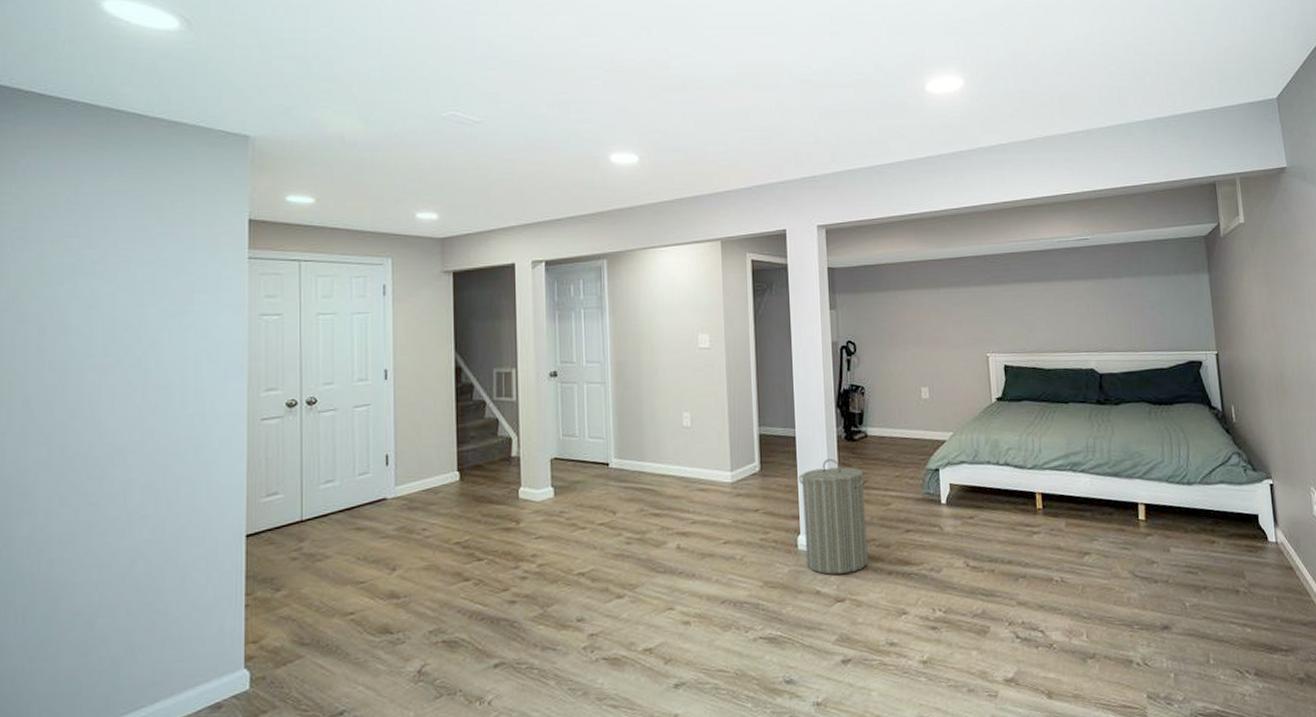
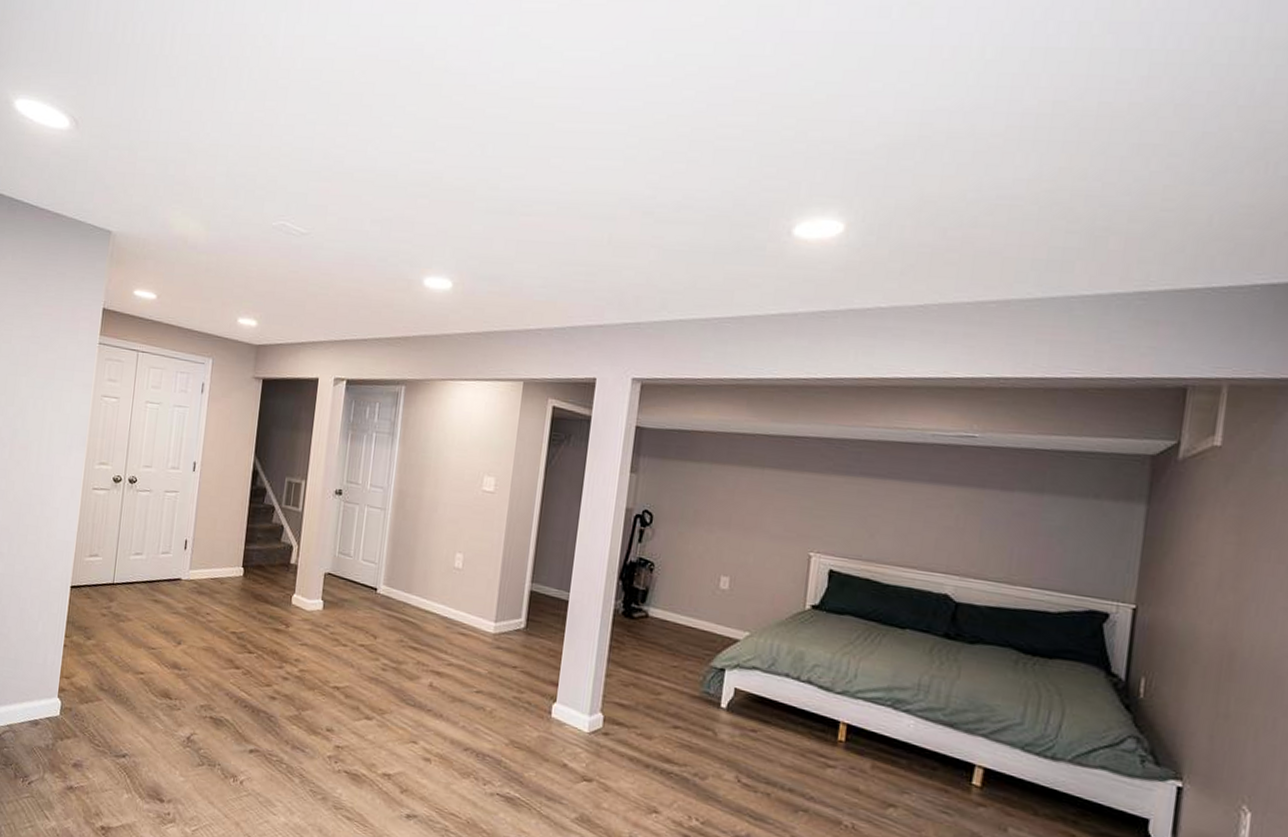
laundry hamper: present [798,458,870,575] -> none [557,630,642,755]

